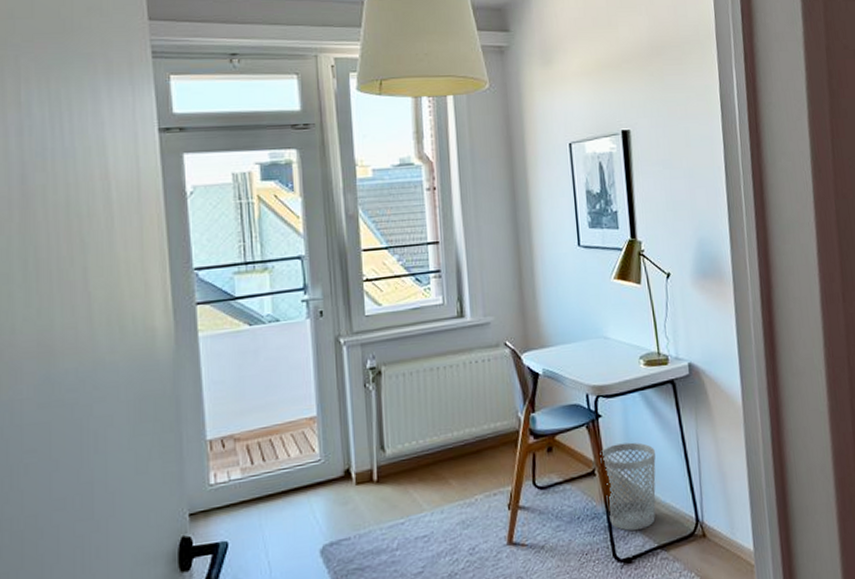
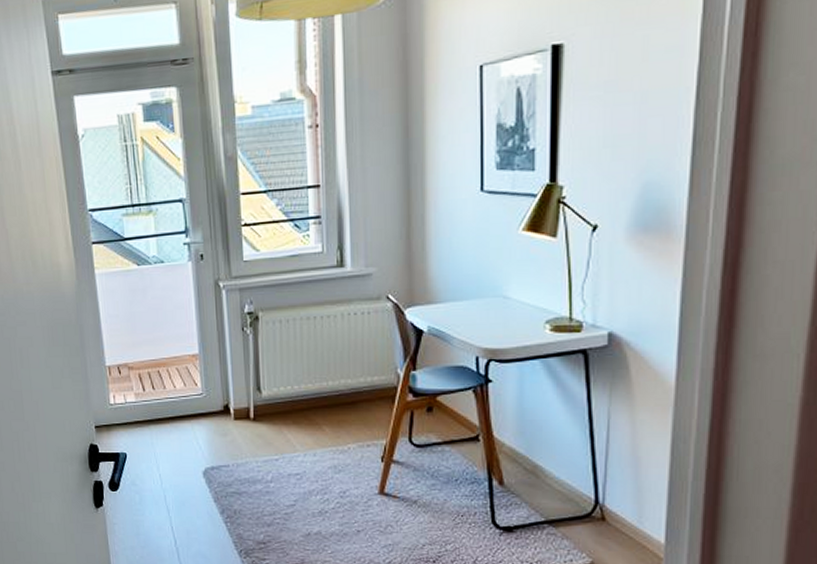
wastebasket: present [600,442,656,531] -> none [486,412,554,501]

